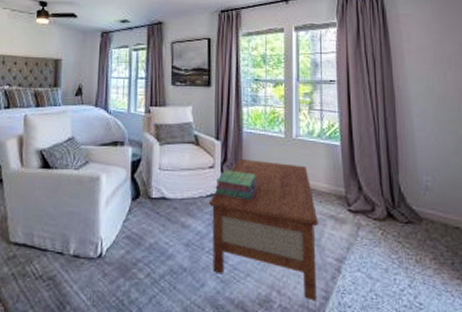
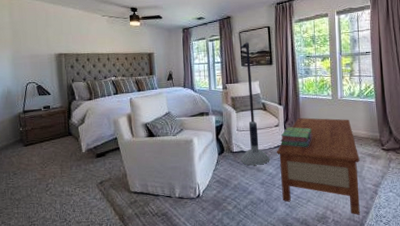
floor lamp: none [161,55,200,219] -> present [240,42,270,166]

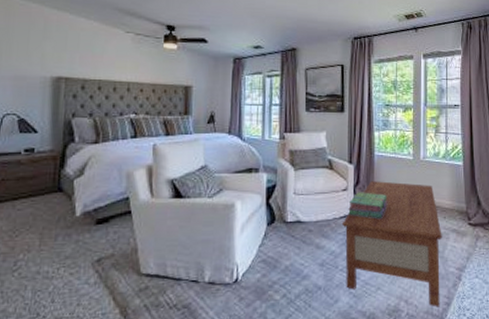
floor lamp: present [240,42,270,166] -> none [296,82,334,241]

